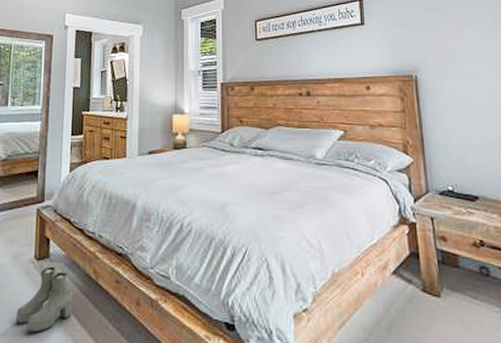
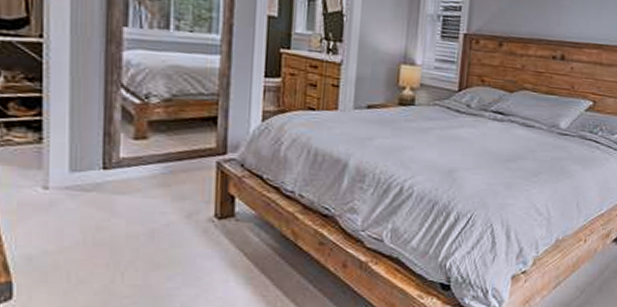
boots: present [15,267,73,333] -> none [190,226,265,294]

